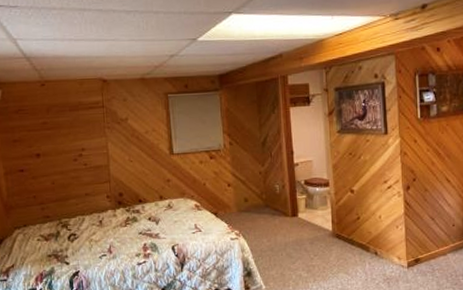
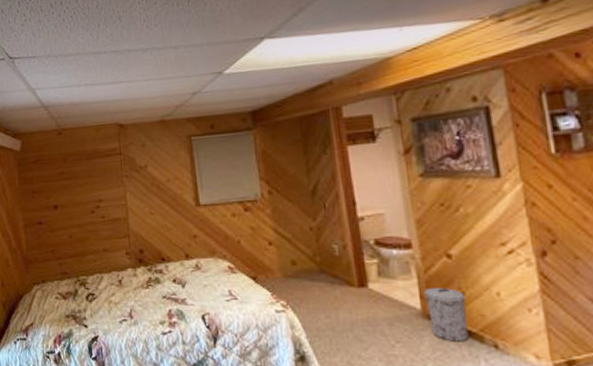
trash can: none [335,214,361,253] -> present [424,288,469,342]

